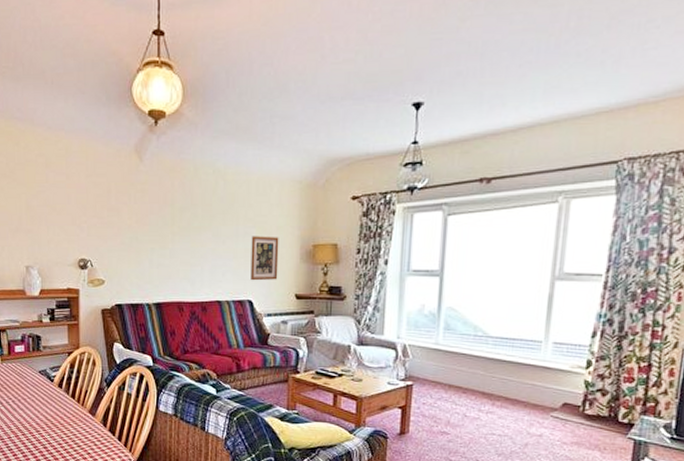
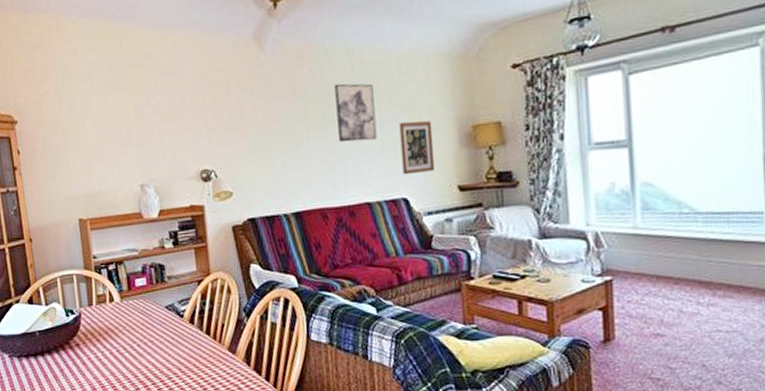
wall art: none [200,197,233,248] -> present [334,83,377,143]

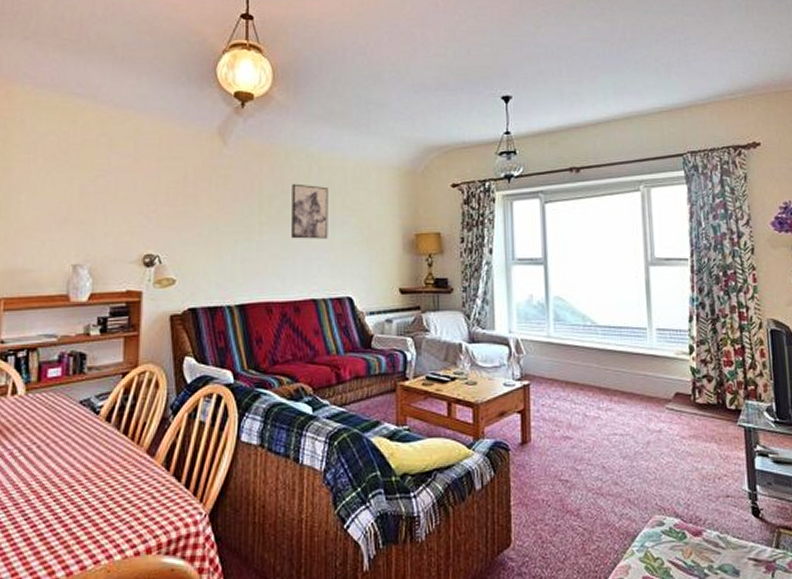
wall art: present [399,120,435,175] -> none [349,225,380,275]

